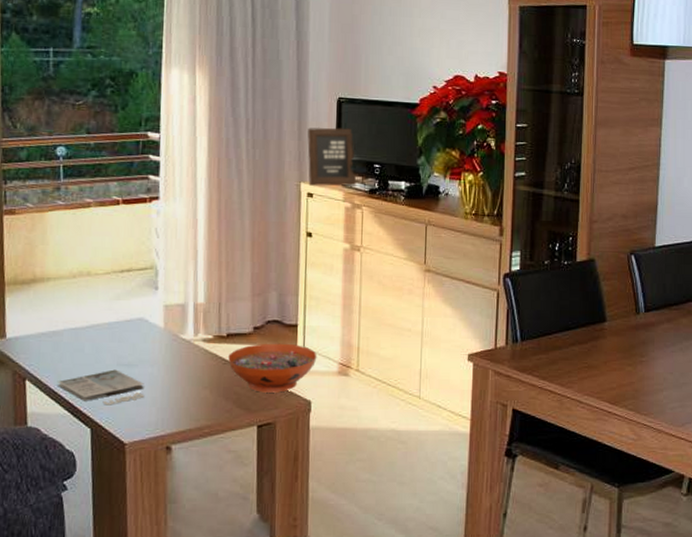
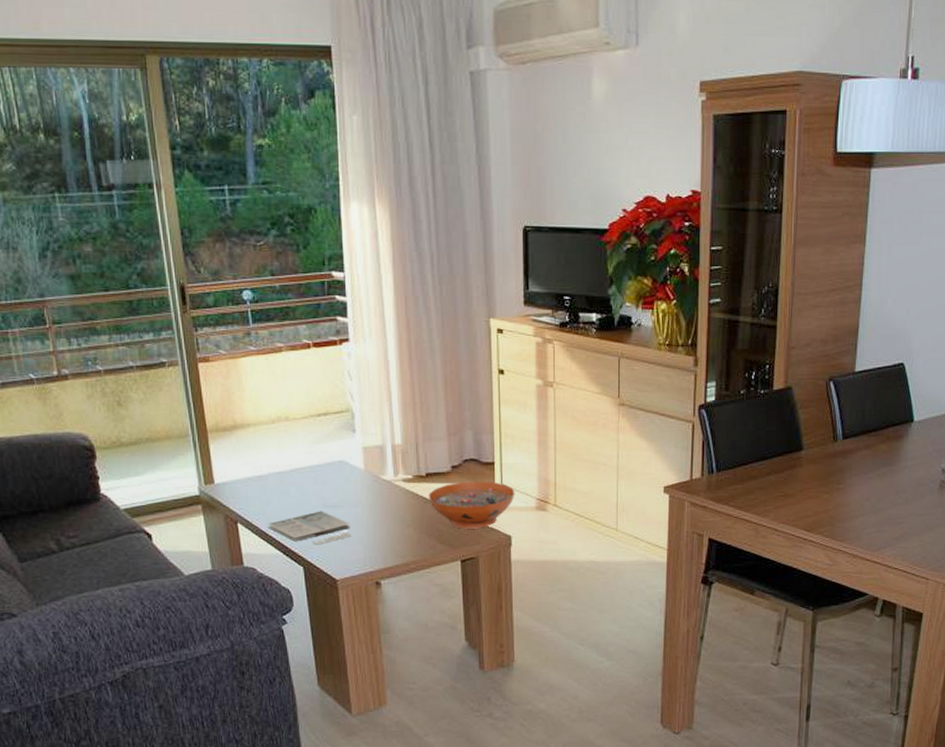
picture frame: present [307,127,357,187] -> none [494,258,547,323]

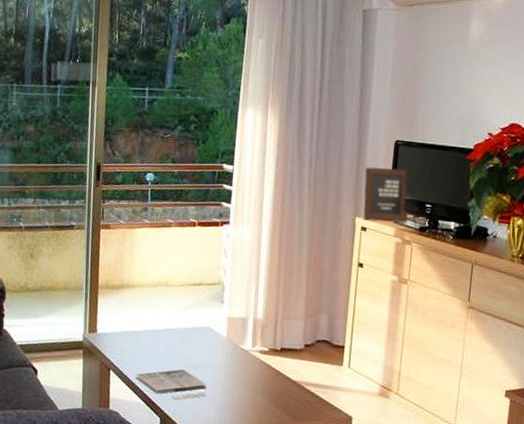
decorative bowl: present [429,481,515,529] -> none [280,360,361,406]
picture frame: none [494,258,547,323] -> present [363,166,410,223]

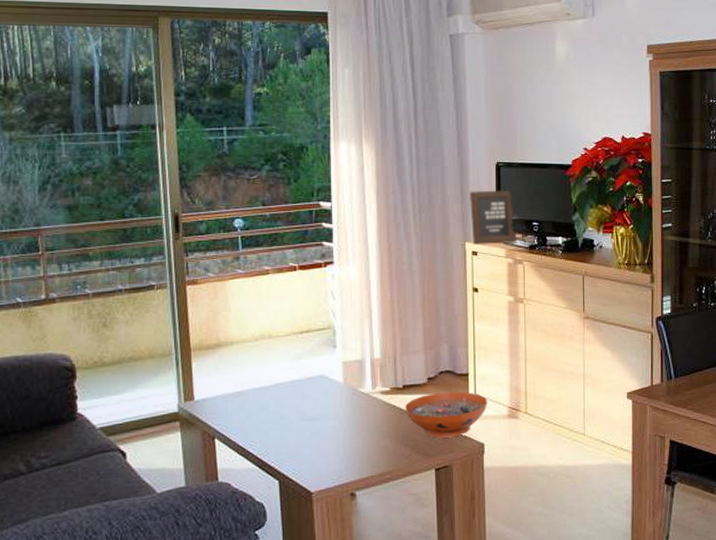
magazine: present [136,369,207,400] -> none [246,424,328,458]
decorative bowl: none [280,360,361,406] -> present [405,391,488,438]

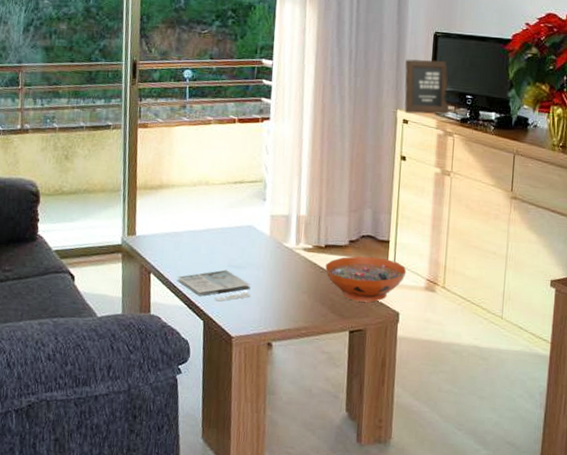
magazine: none [246,424,328,458] -> present [177,270,251,302]

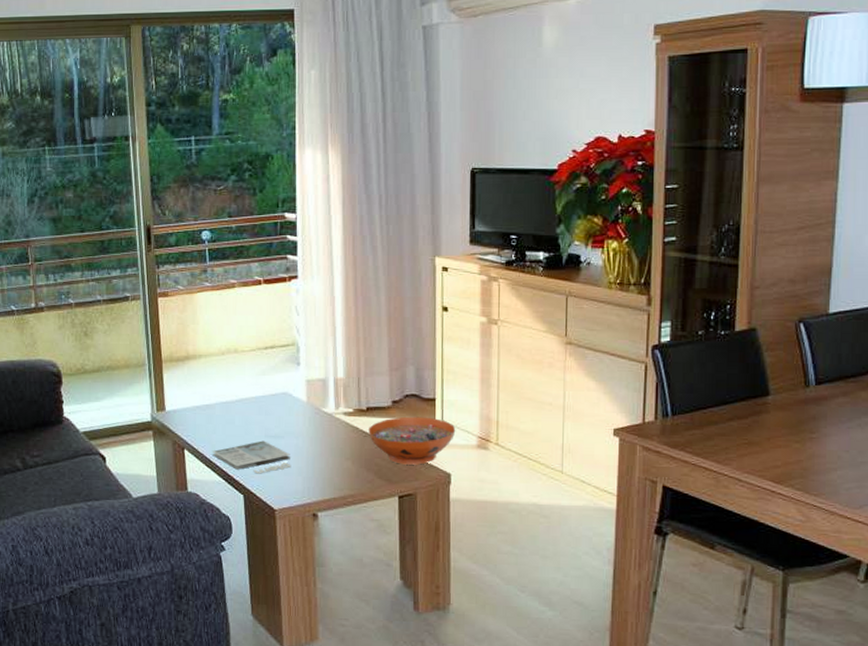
picture frame: present [404,59,450,115] -> none [441,199,493,261]

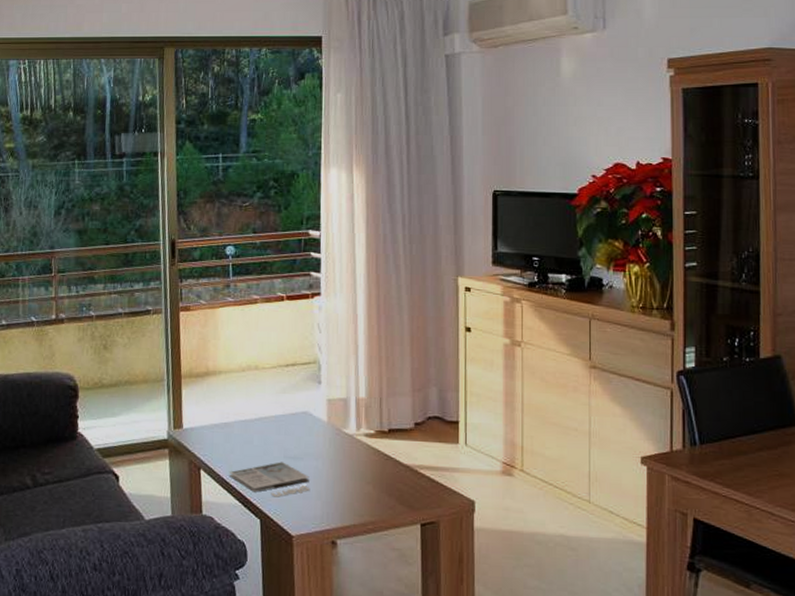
decorative bowl: present [369,416,456,465] -> none [390,439,480,491]

